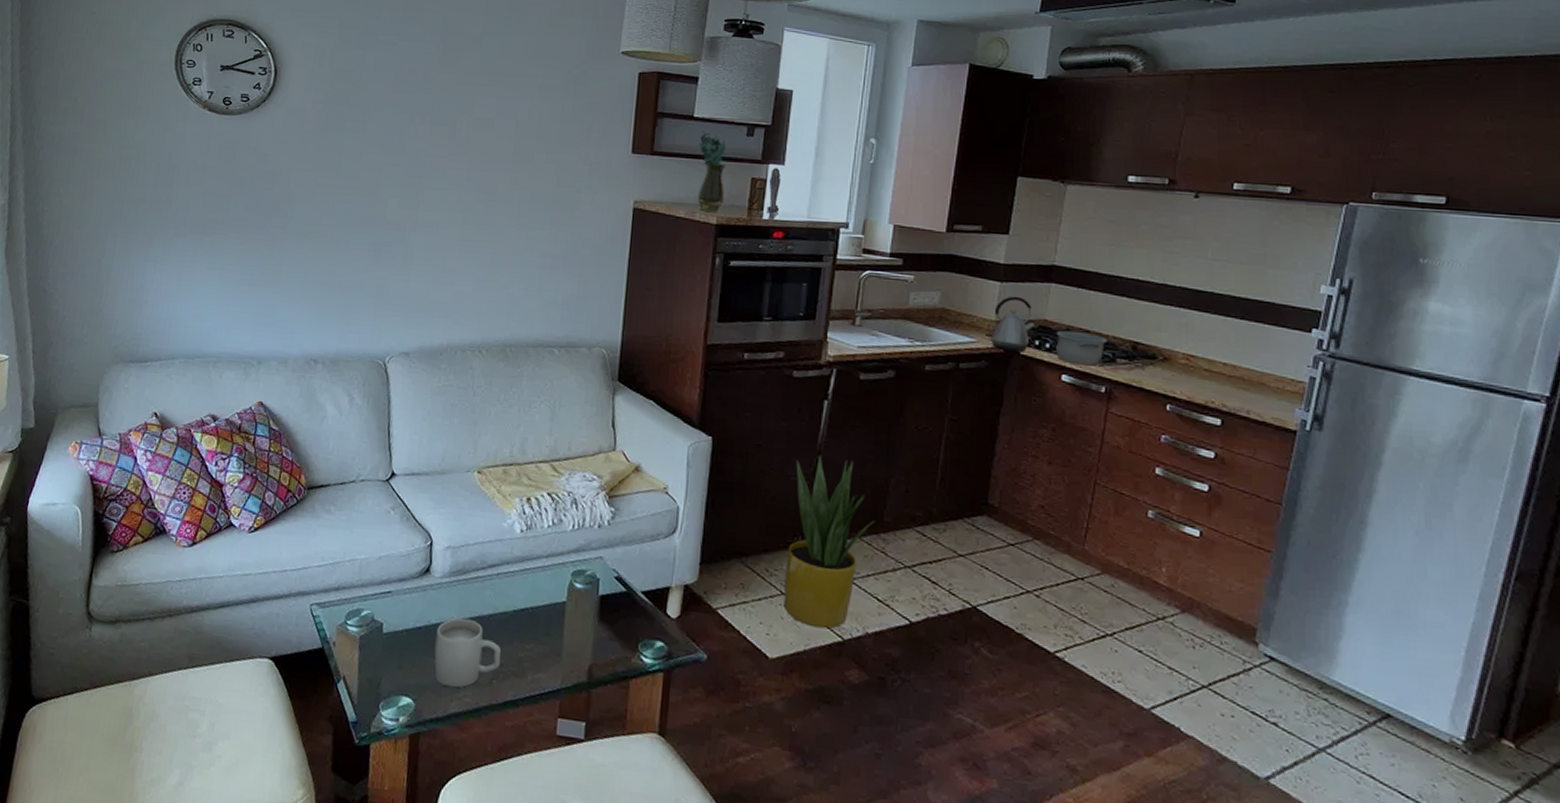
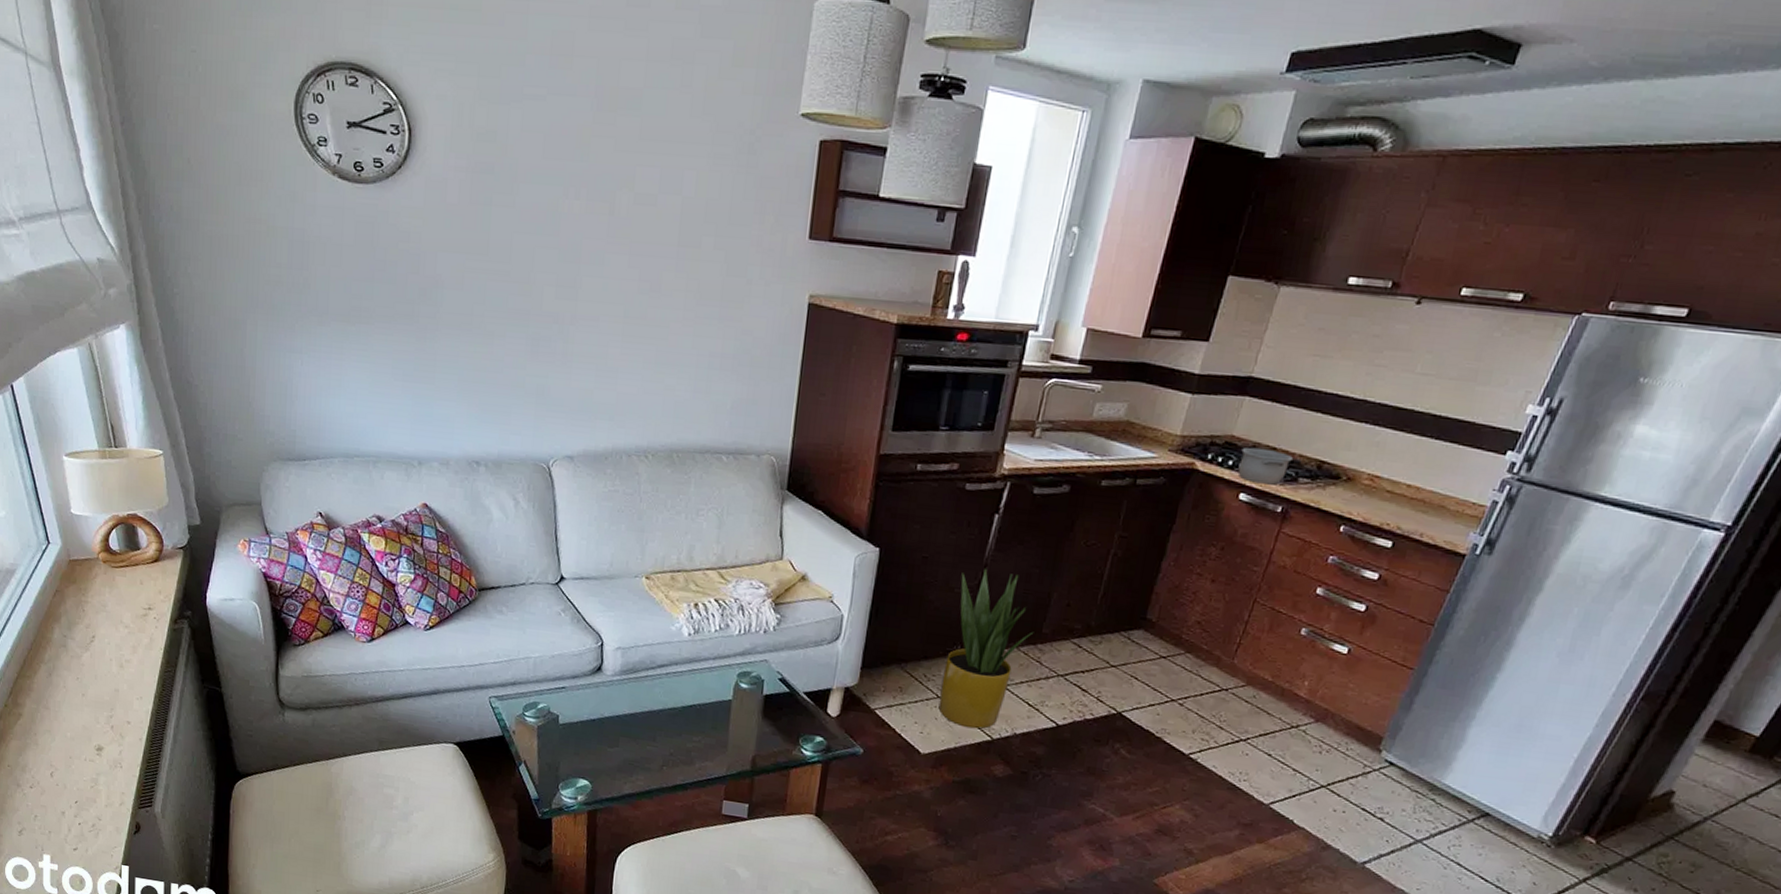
mug: present [434,618,502,688] -> none [608,712,671,773]
vase: present [697,131,726,213] -> none [878,213,913,311]
kettle: present [989,296,1037,353] -> none [1170,409,1223,470]

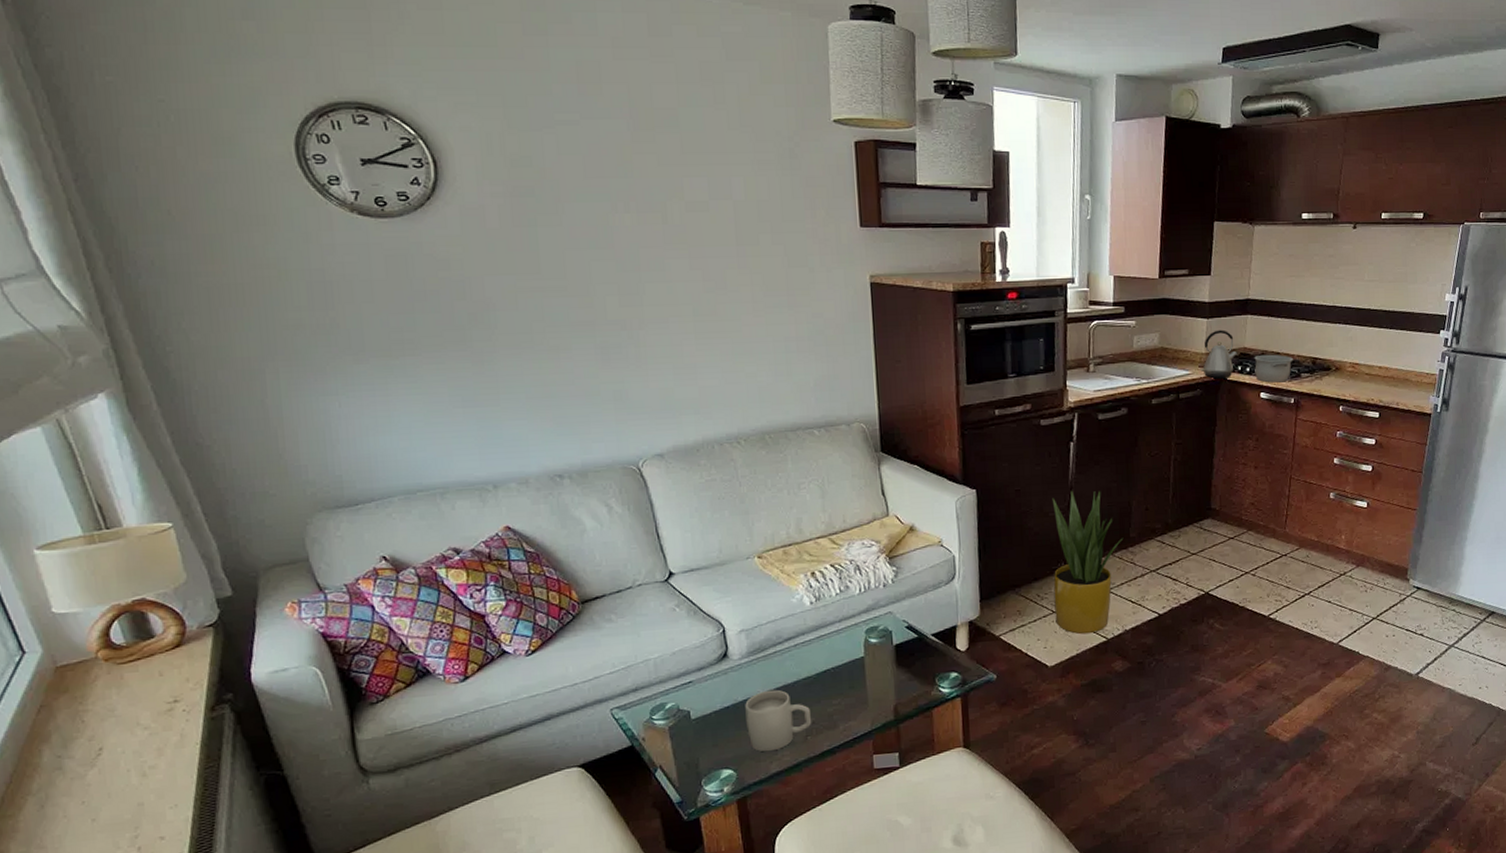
mug: none [608,712,671,773] -> present [745,689,812,752]
kettle: none [1170,409,1223,470] -> present [1201,329,1239,379]

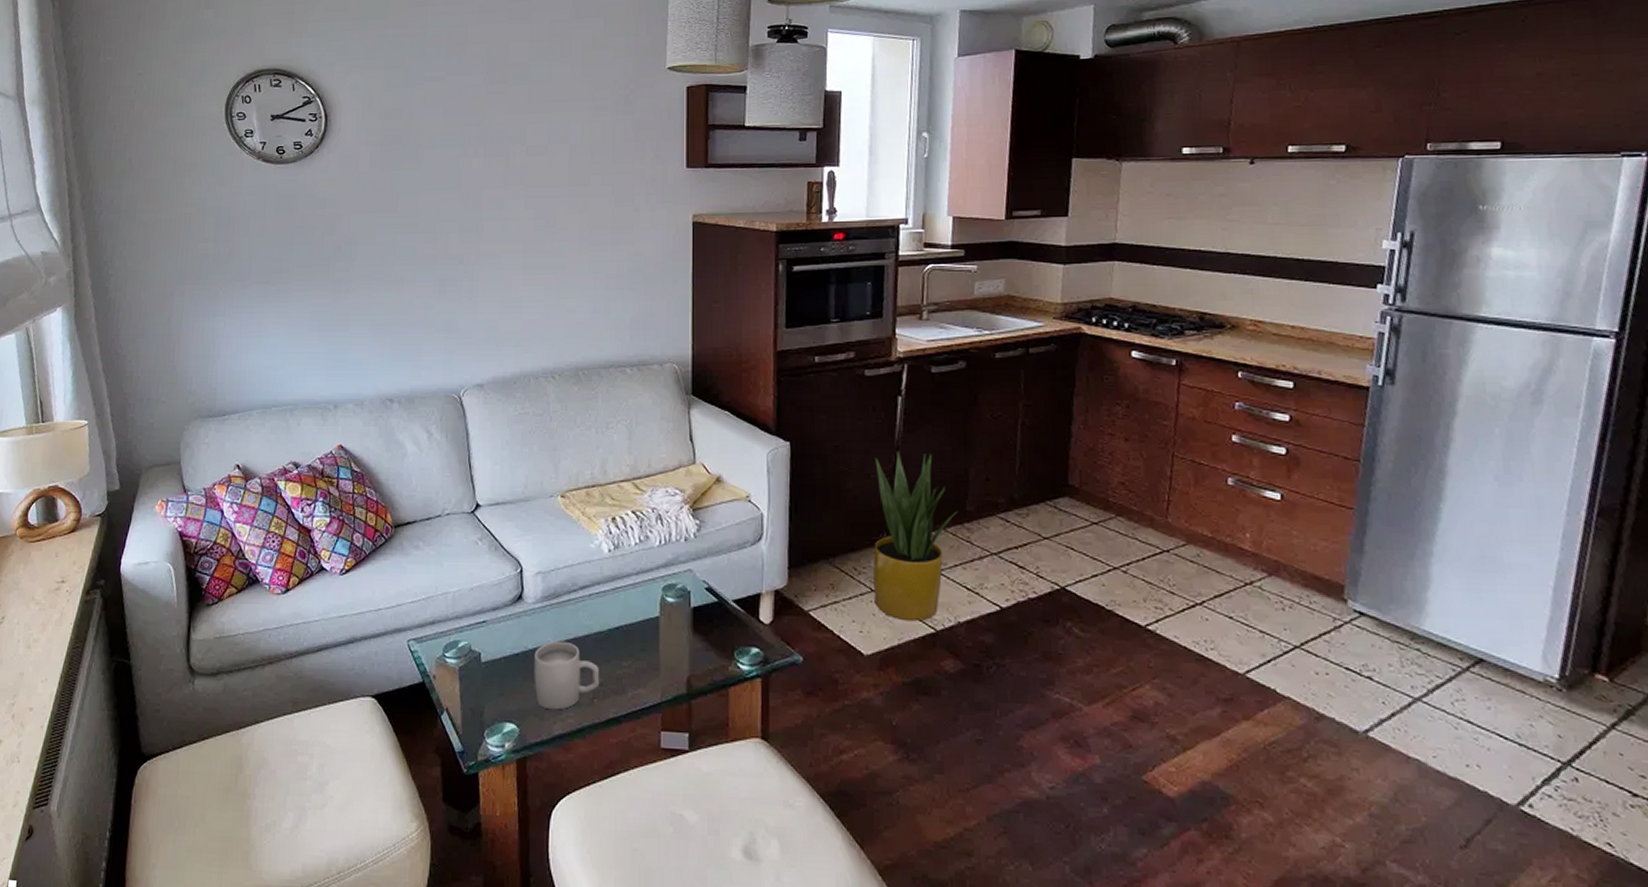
kettle: present [1201,329,1239,379] -> none [1056,277,1103,333]
cooking pot: present [1254,354,1293,383] -> none [1123,306,1174,340]

